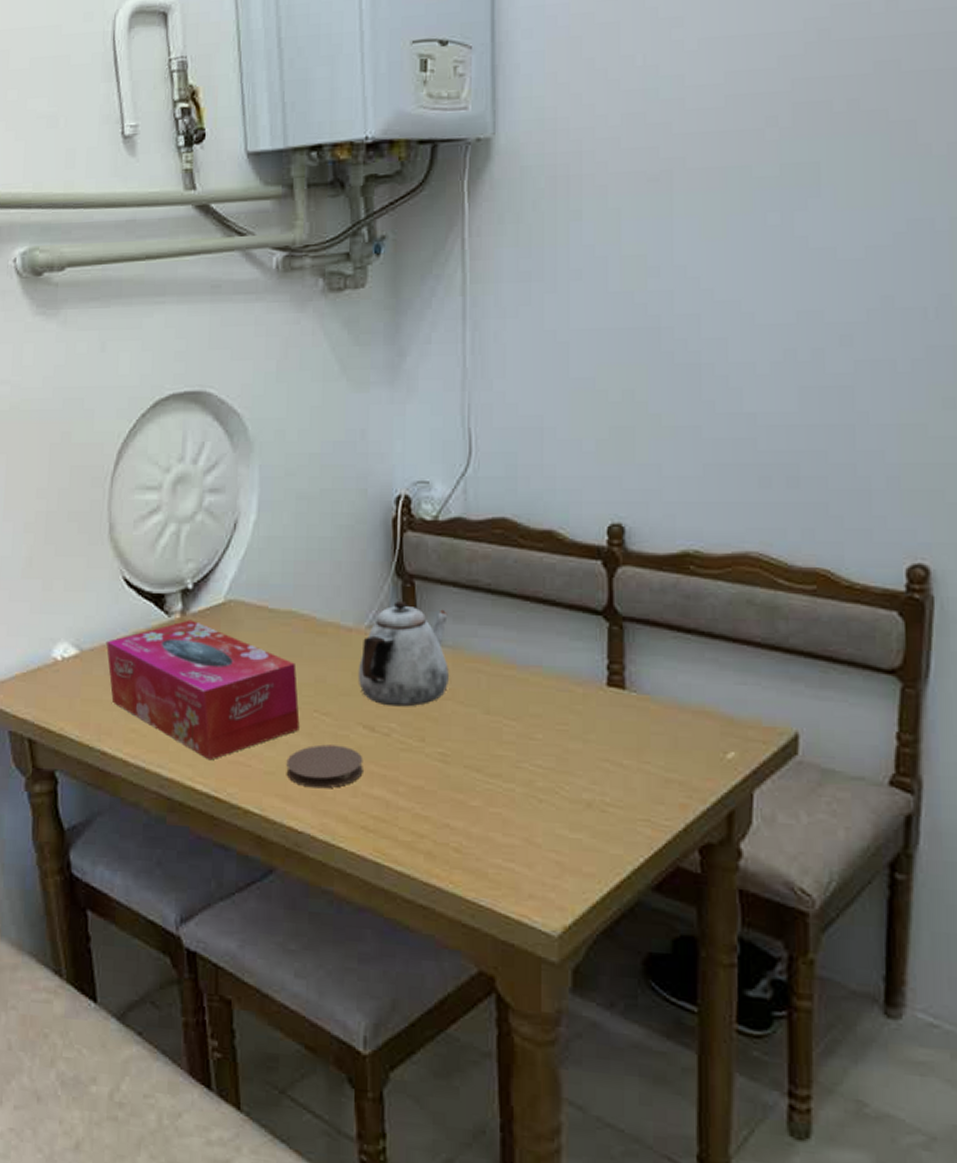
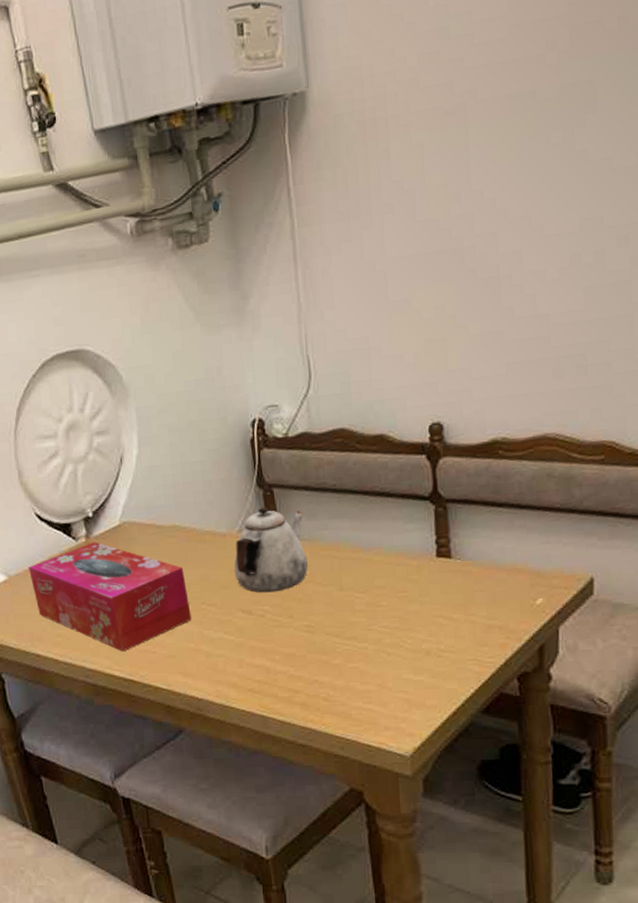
coaster: present [286,744,363,789] -> none [184,628,246,664]

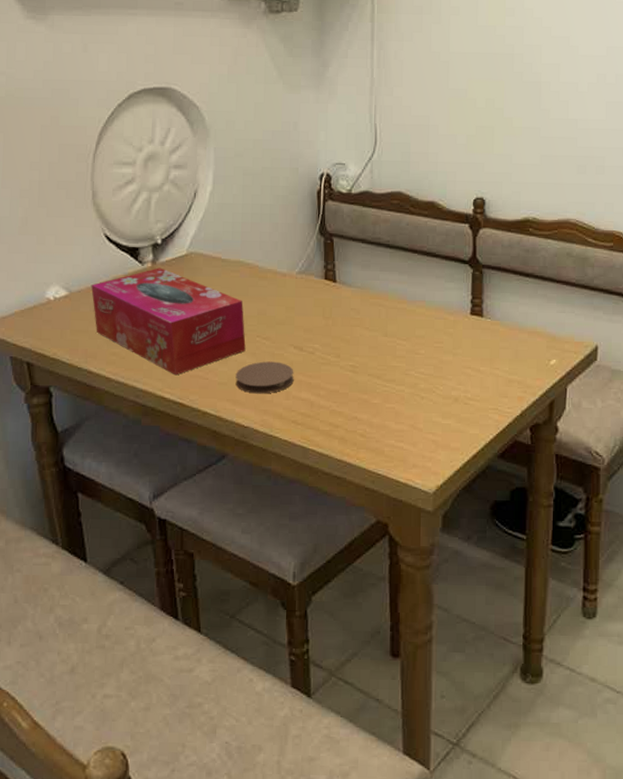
coaster: none [184,628,246,664] -> present [235,361,294,394]
teapot: present [234,507,308,593] -> none [290,254,358,332]

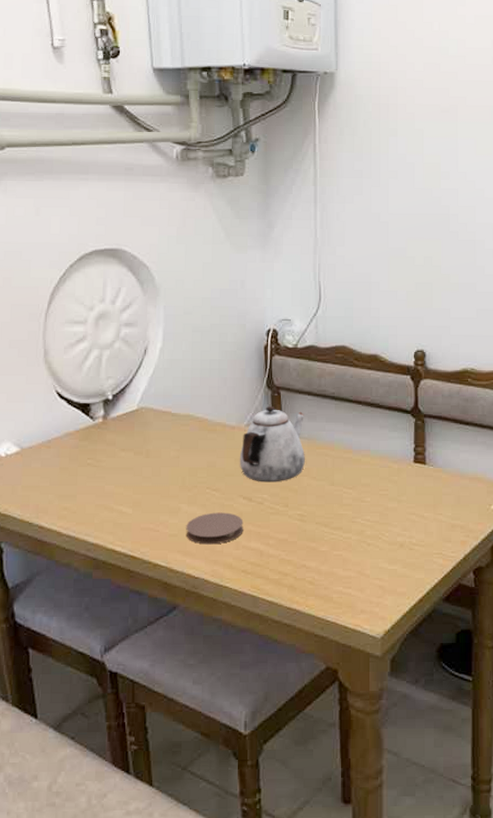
tissue box: present [91,267,246,376] -> none [43,423,196,528]
teapot: none [290,254,358,332] -> present [239,407,305,482]

